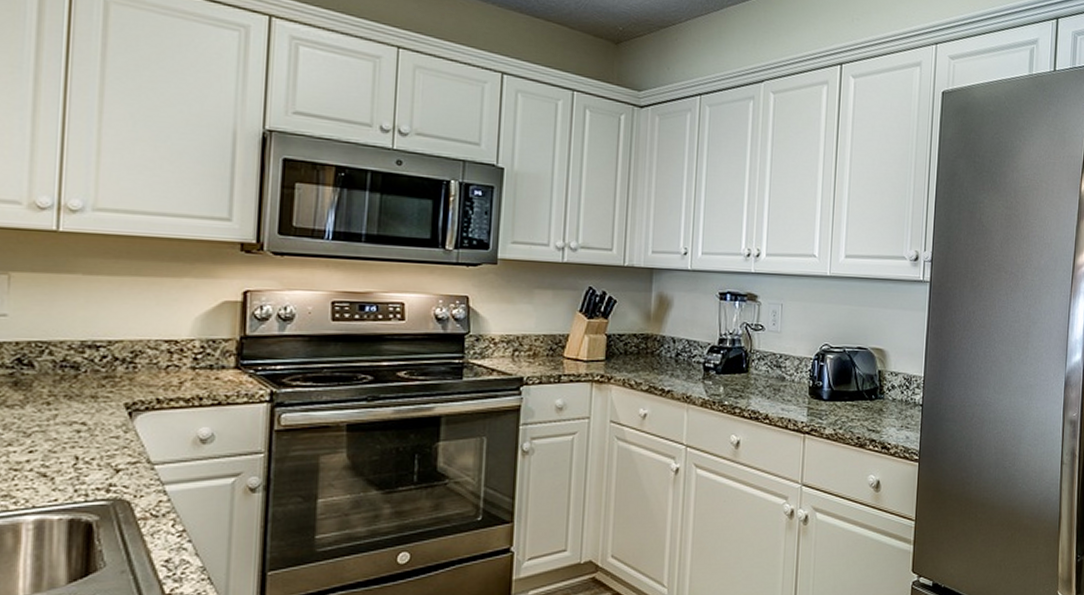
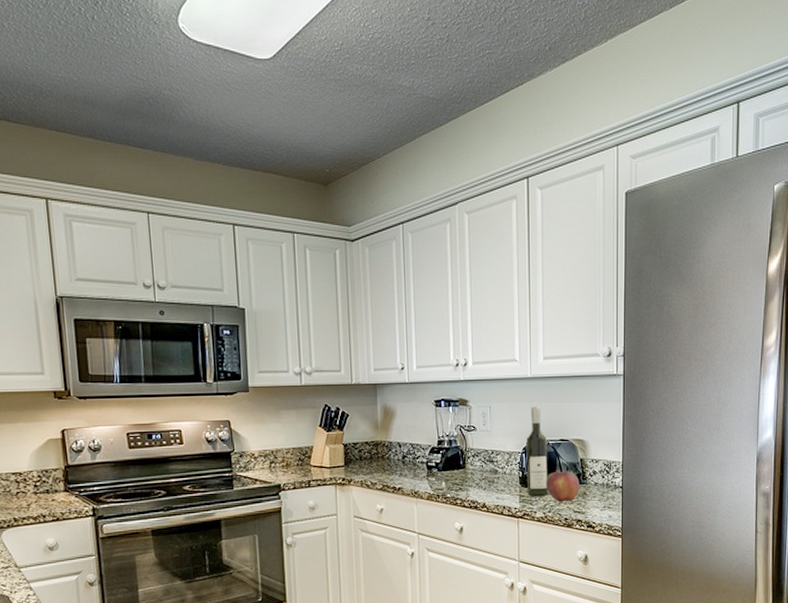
bottle: none [817,308,843,411] -> present [526,406,548,497]
fruit: none [838,381,876,418] -> present [546,470,580,502]

